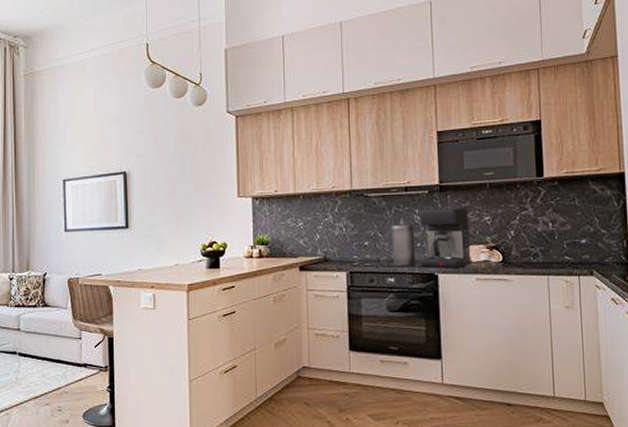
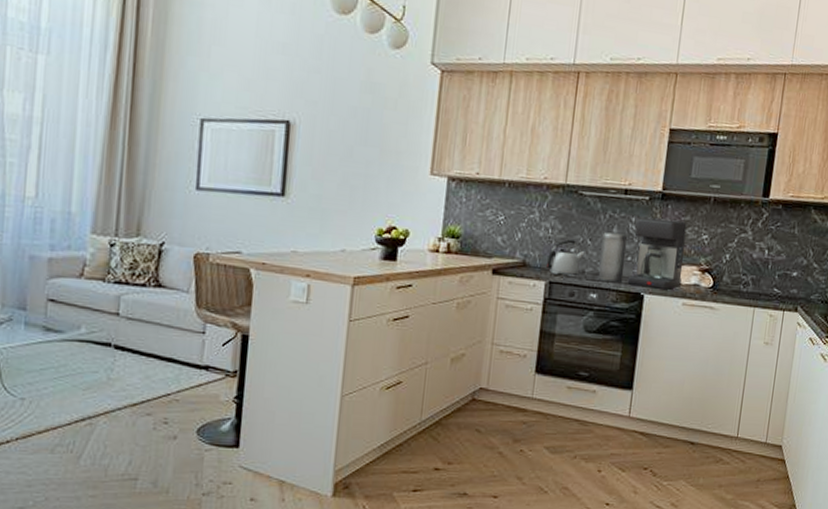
kettle: none [344,235,378,266] -> present [546,239,585,275]

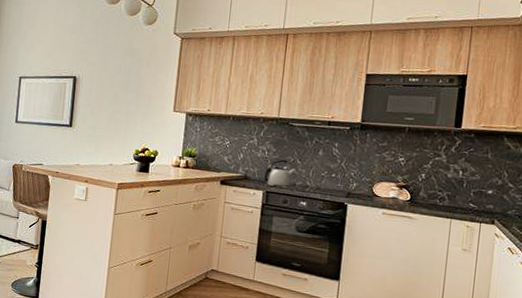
canister: present [598,232,628,283] -> none [307,154,332,194]
coffee maker: present [627,218,687,290] -> none [332,144,384,202]

